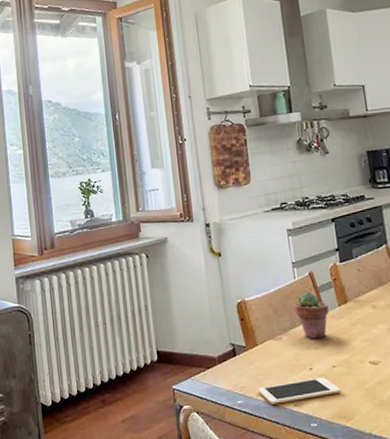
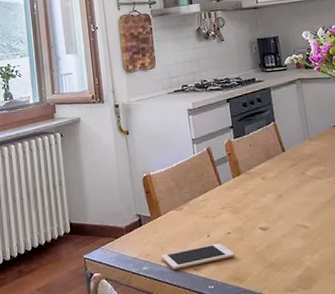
potted succulent: present [295,292,329,339] -> none [194,166,225,209]

